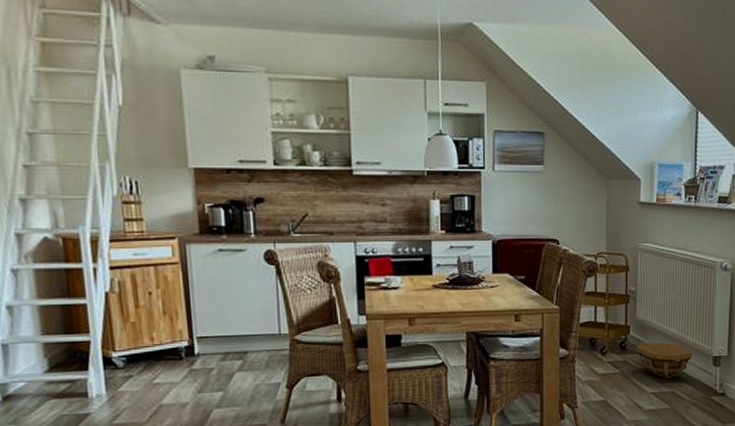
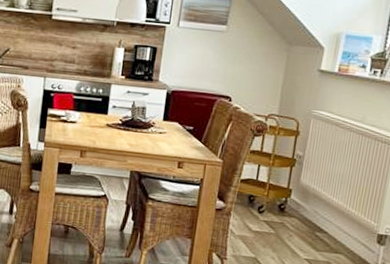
basket: present [637,342,693,378] -> none [295,208,356,248]

